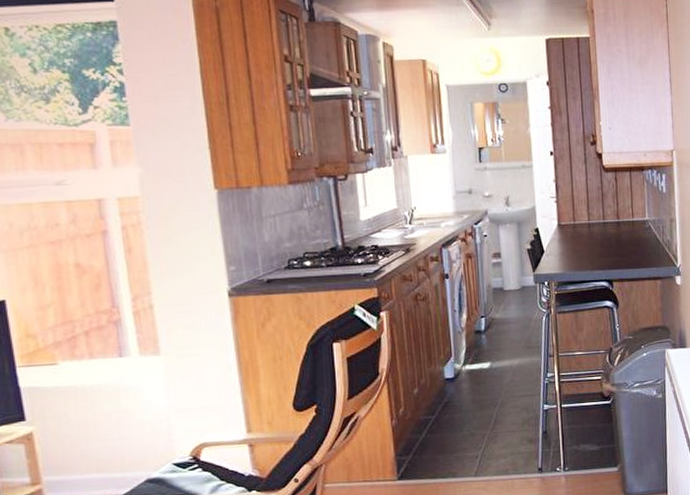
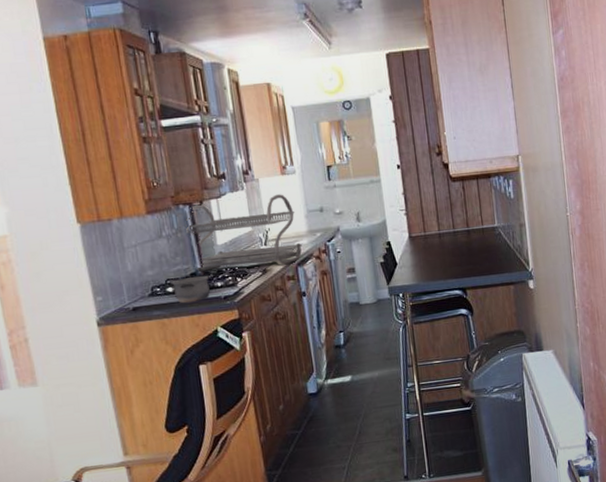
cooking pot: none [309,251,350,279] -> present [171,276,210,304]
dish rack: none [327,173,448,248] -> present [184,194,302,273]

